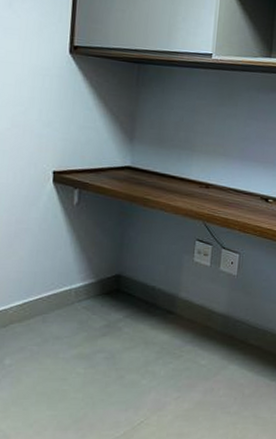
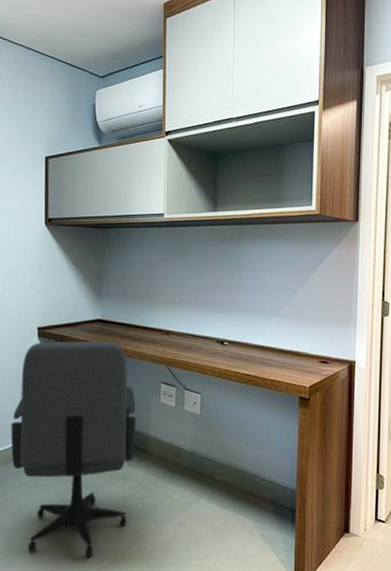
office chair: none [11,188,166,430] -> present [10,341,137,559]

